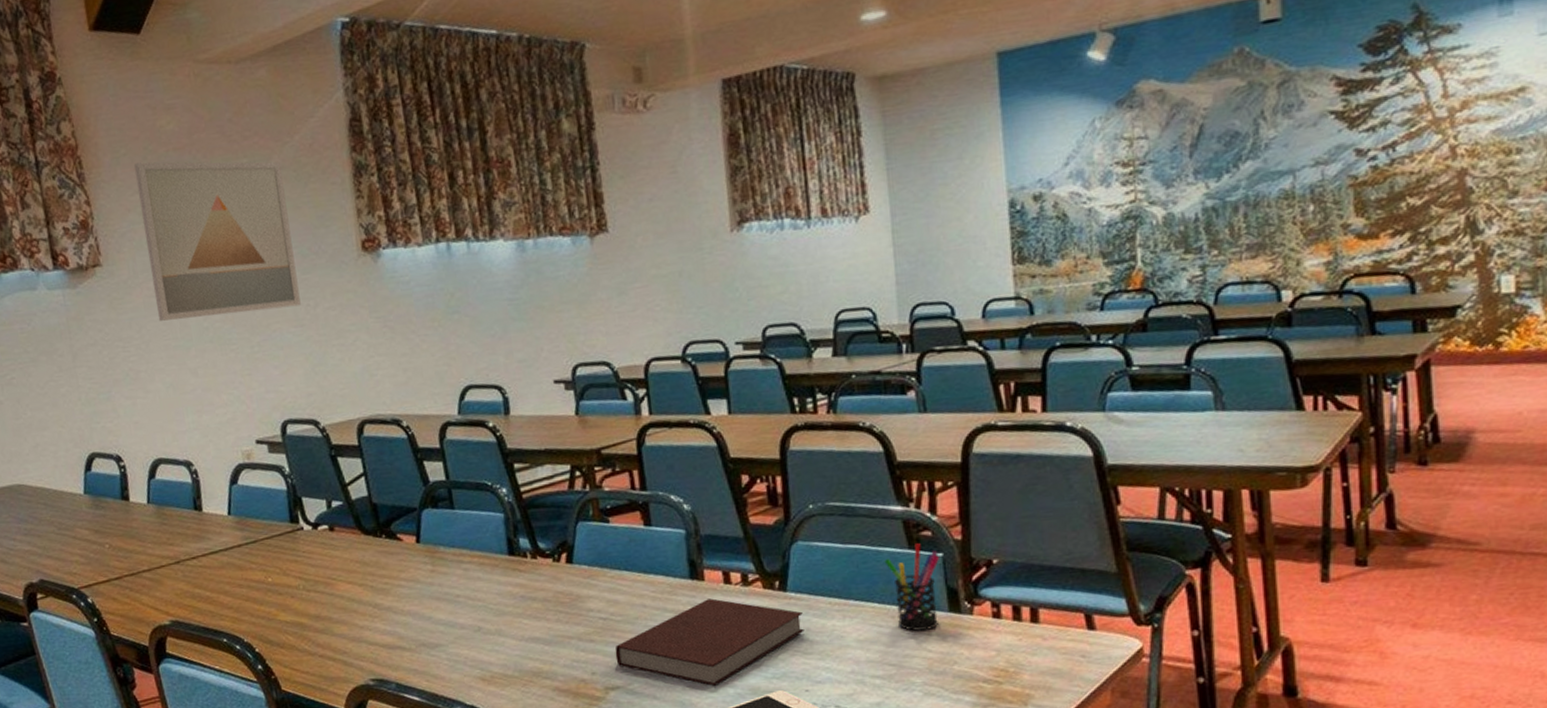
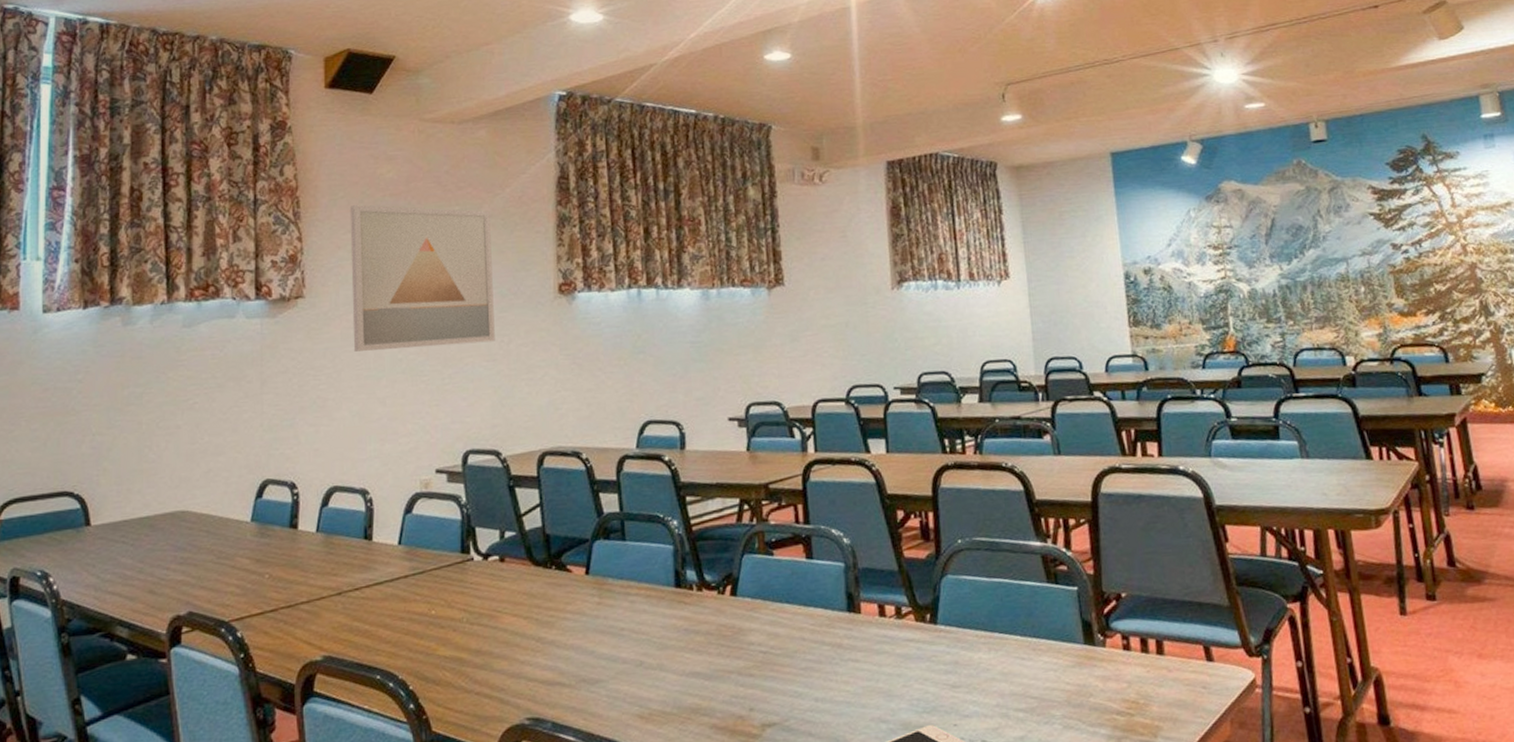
notebook: present [614,598,804,687] -> none [773,631,953,722]
pen holder: present [884,543,940,631] -> none [1025,577,1075,664]

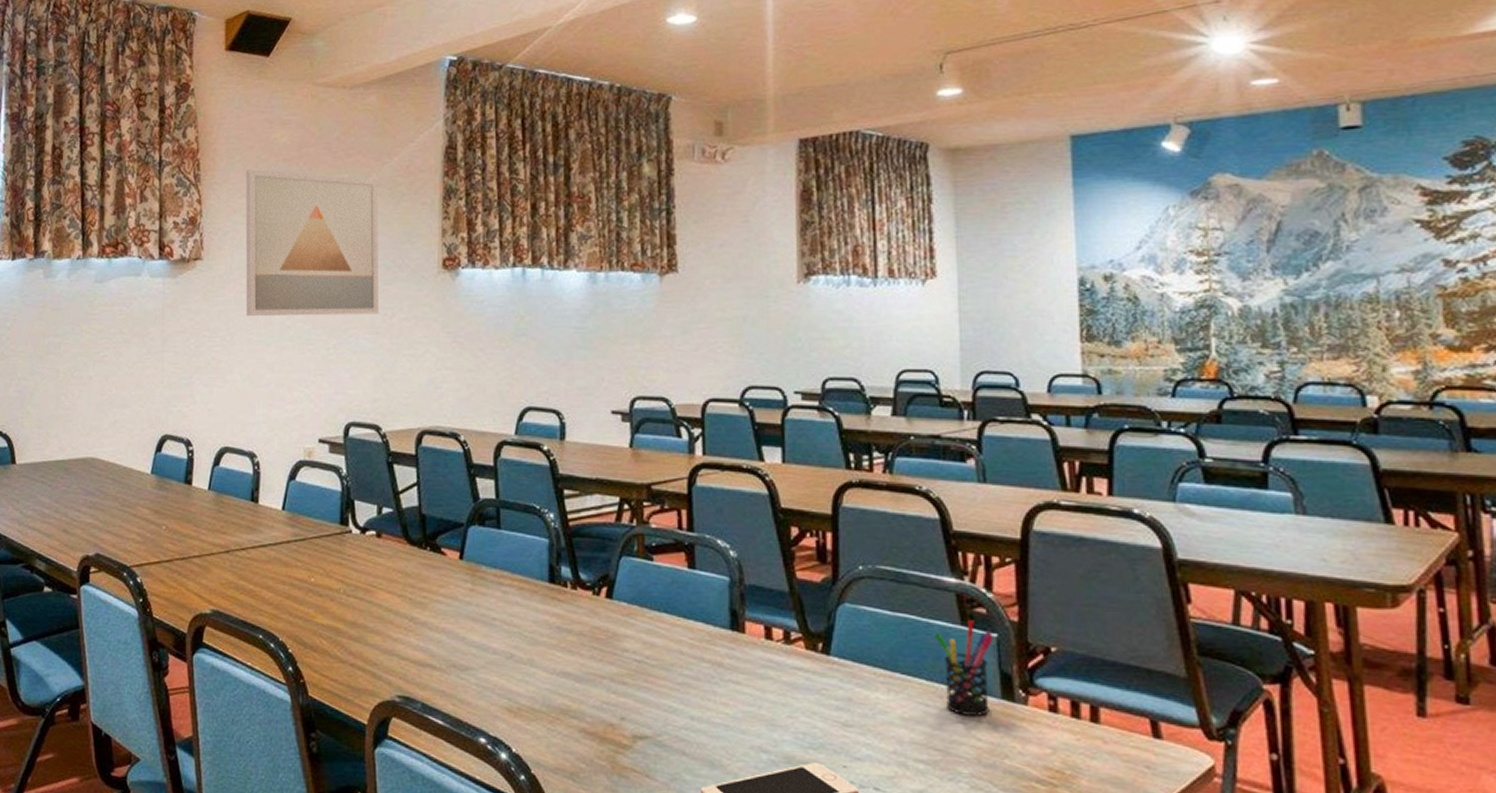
pen holder: none [1025,577,1075,664] -> present [934,620,995,716]

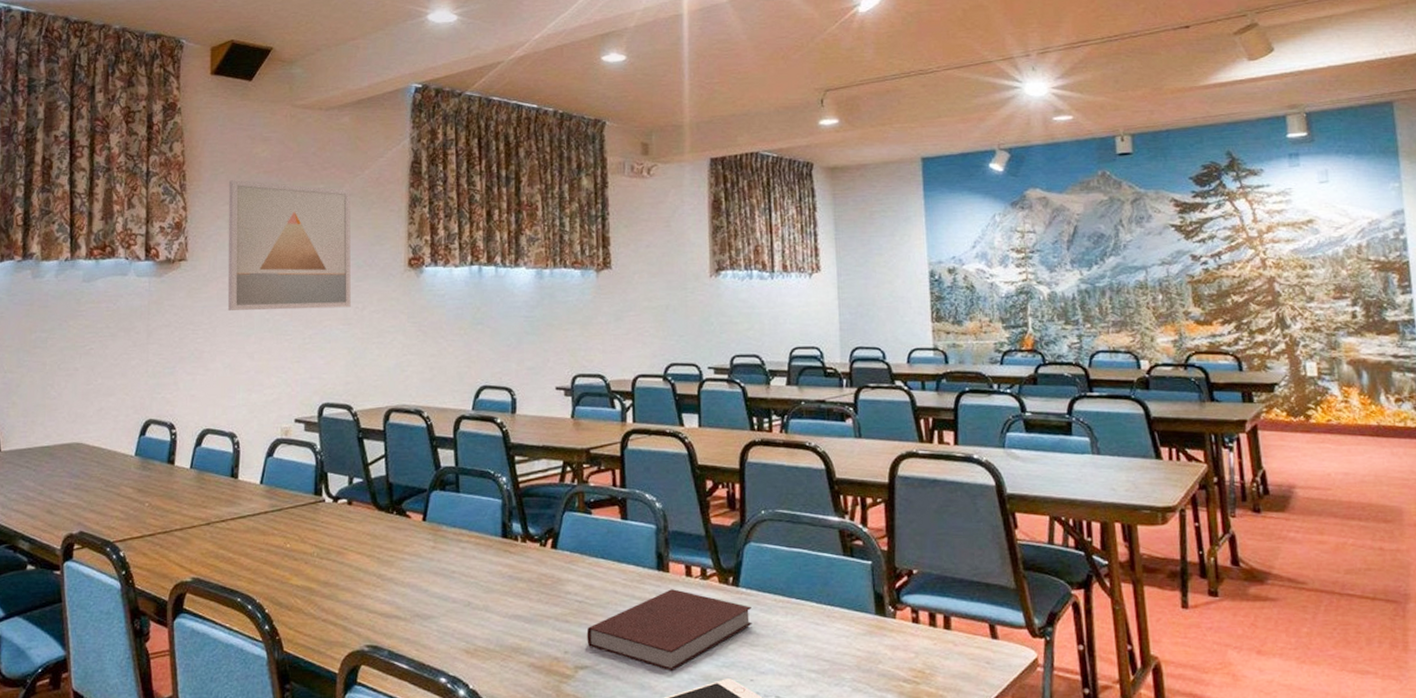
notebook: none [647,653,846,750] -> present [586,589,752,672]
pen holder: present [934,620,995,716] -> none [822,551,869,630]

